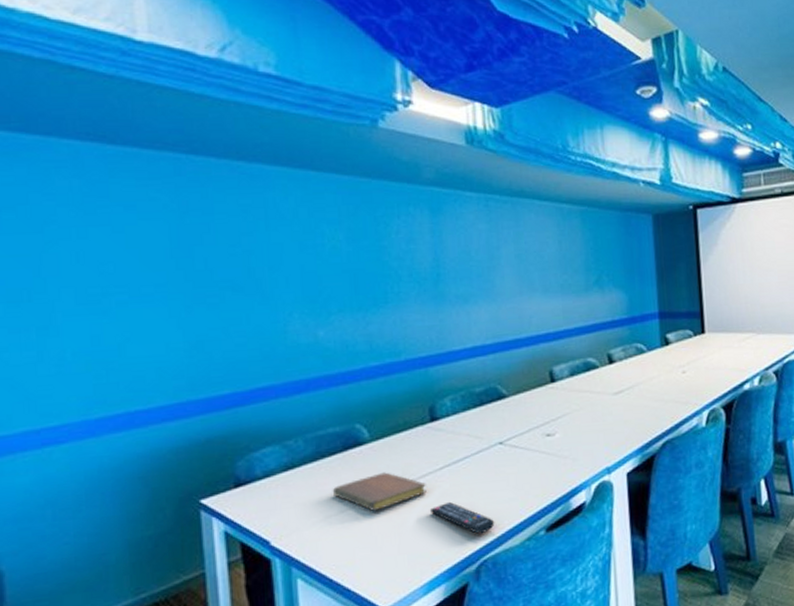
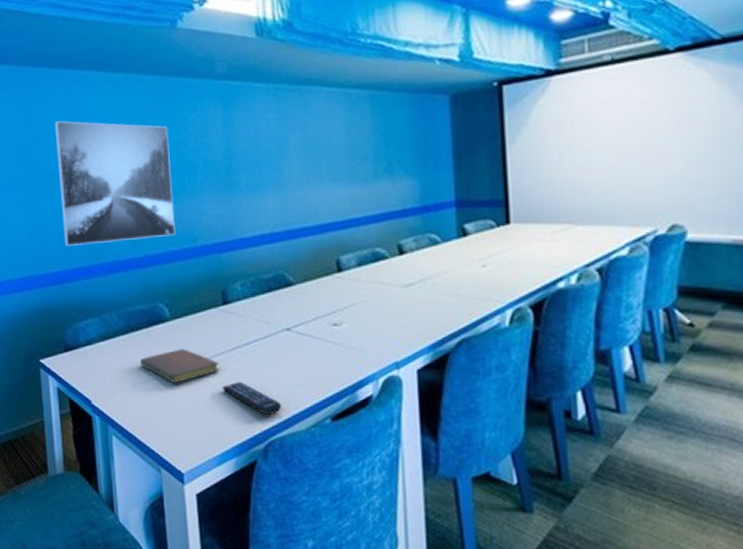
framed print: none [223,220,376,364] -> present [54,120,176,246]

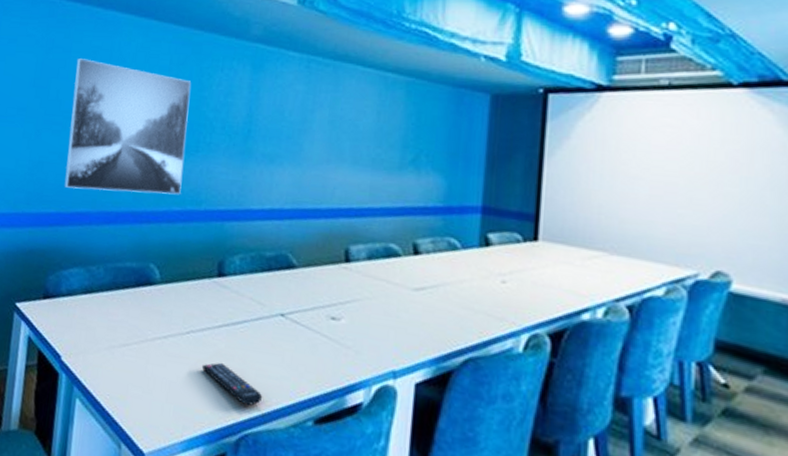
notebook: present [139,349,219,383] -> none [119,316,203,353]

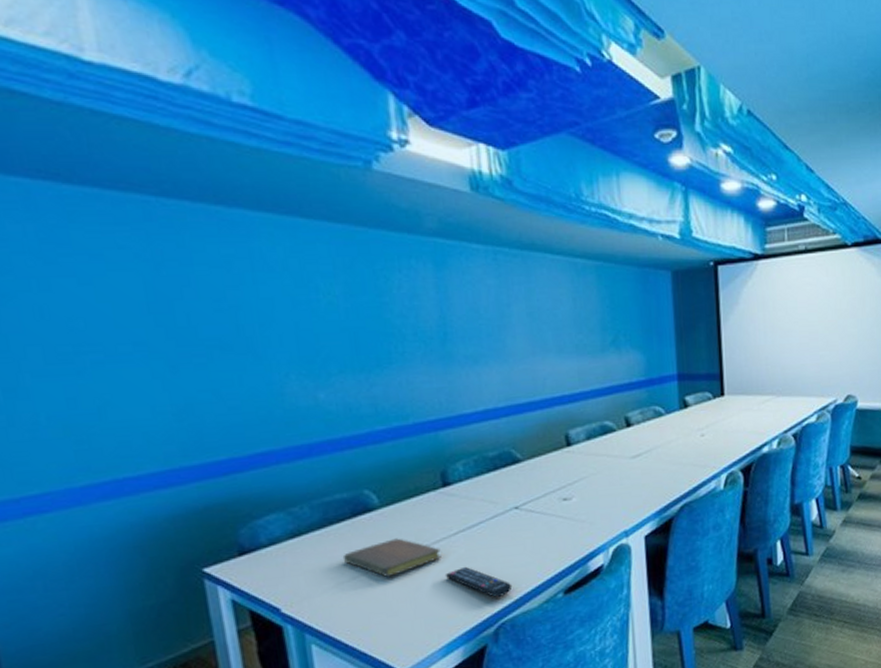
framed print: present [64,58,191,195] -> none [204,272,382,429]
notebook: none [119,316,203,353] -> present [342,538,441,577]

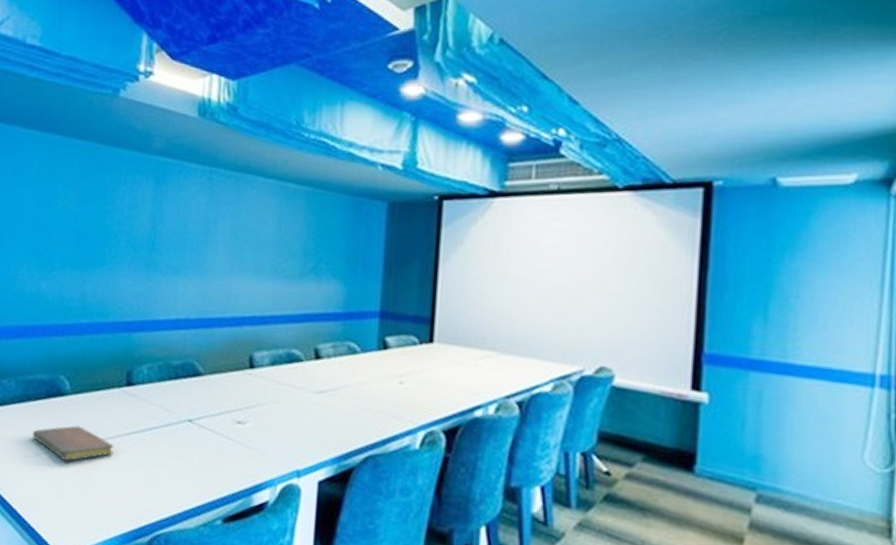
remote control: present [445,566,513,598] -> none [113,467,173,508]

